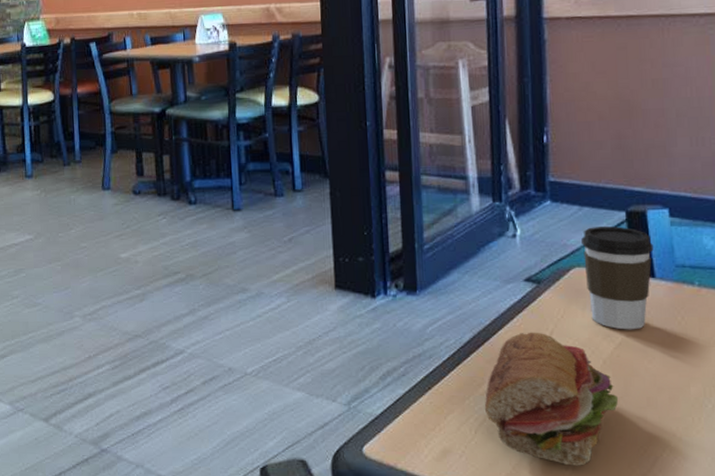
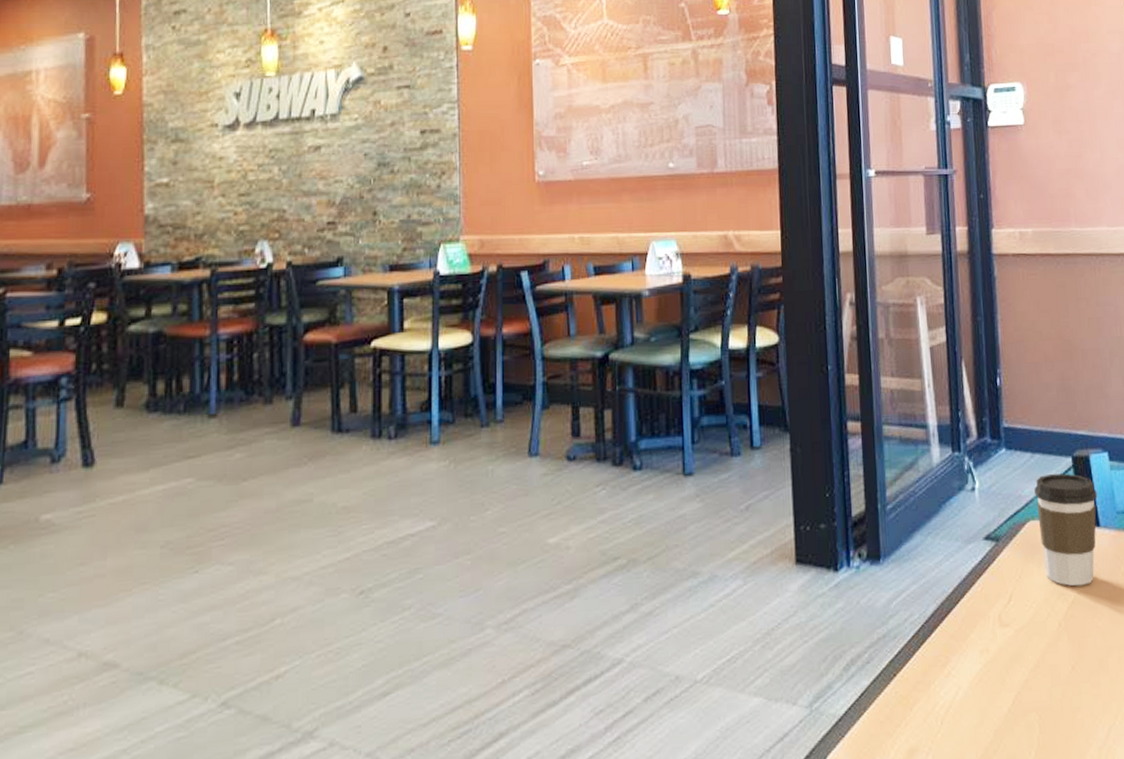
sandwich: present [484,332,619,466] -> none [949,596,1074,749]

